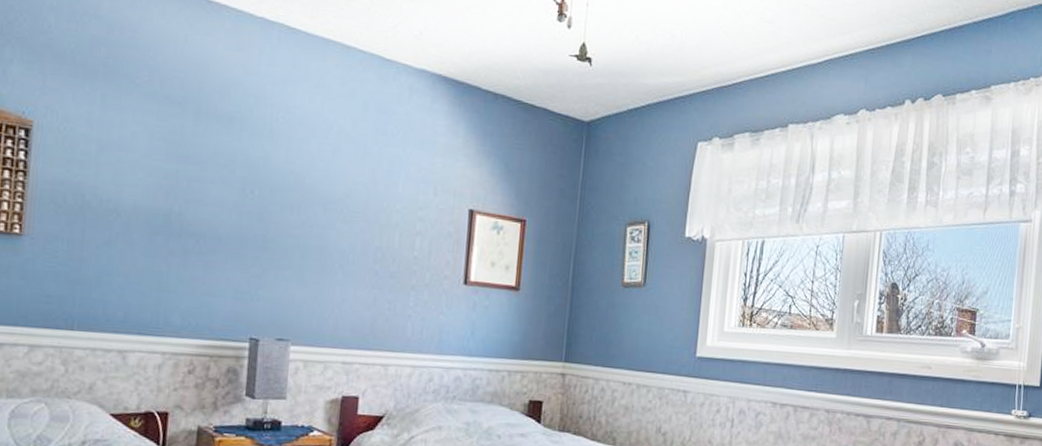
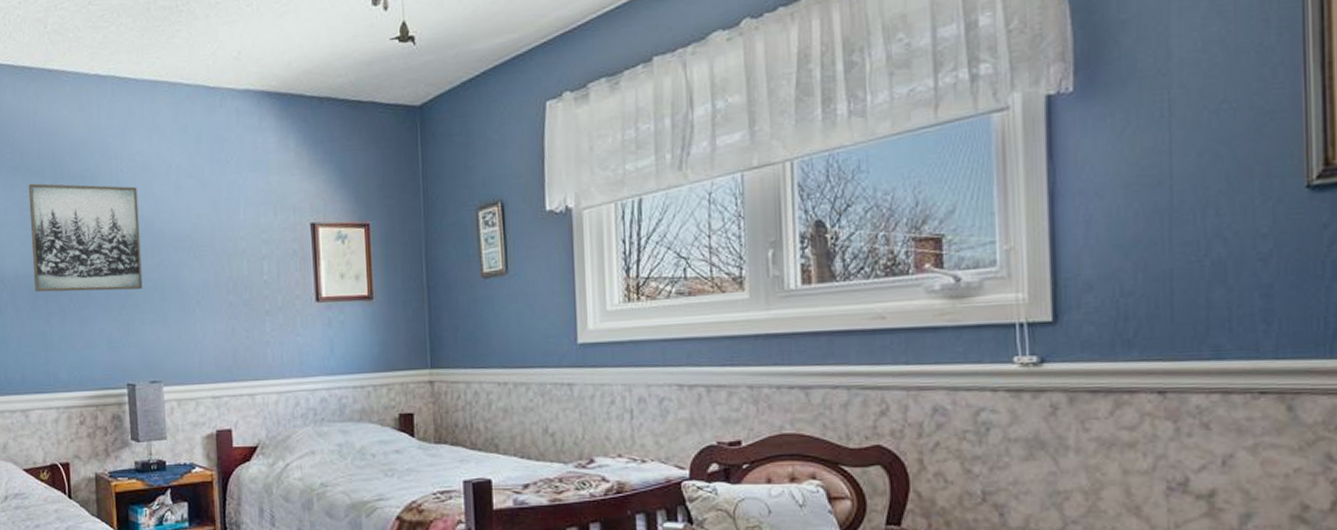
wall art: none [154,113,292,245] -> present [28,183,143,293]

